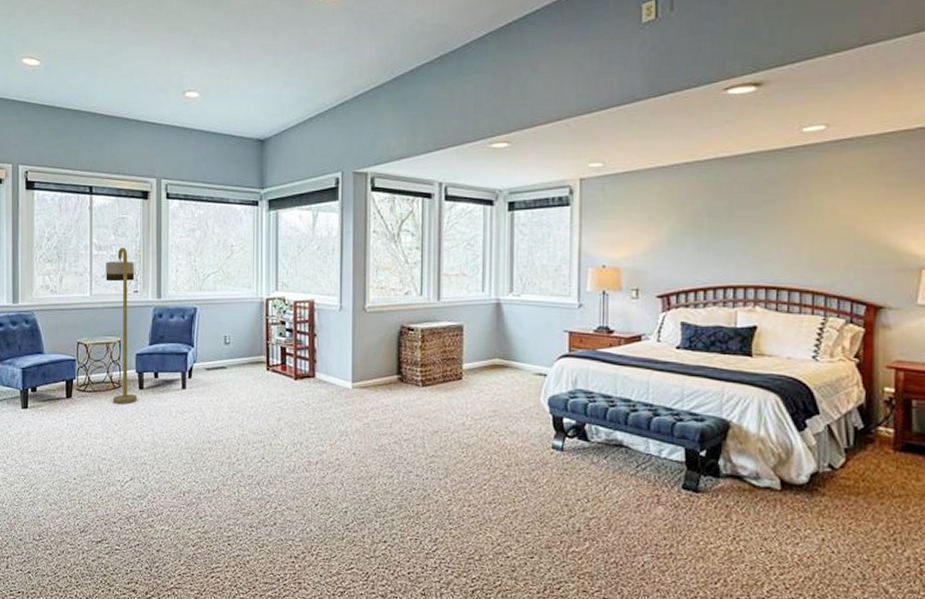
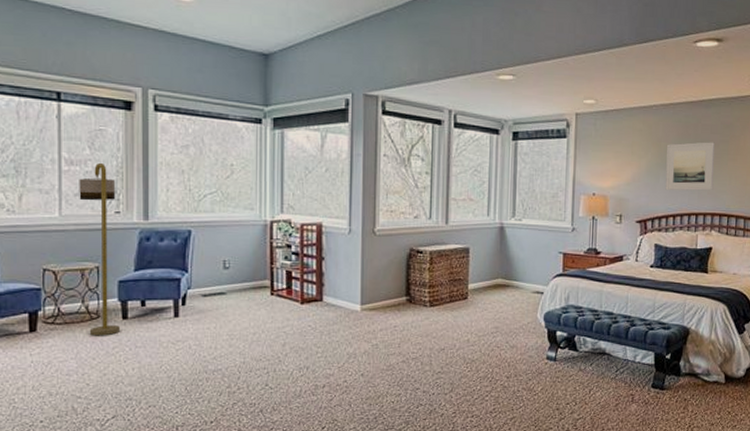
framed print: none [693,202,757,260] -> present [665,142,715,191]

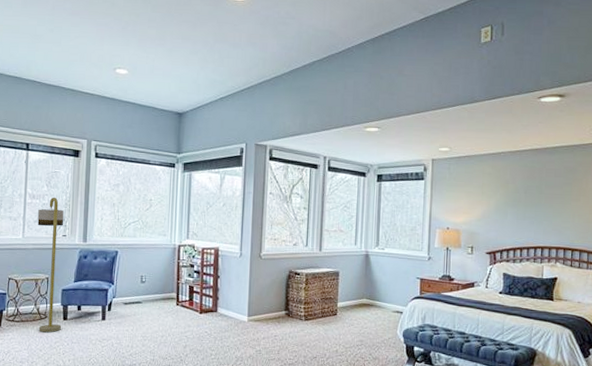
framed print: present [665,142,715,191] -> none [513,184,558,227]

